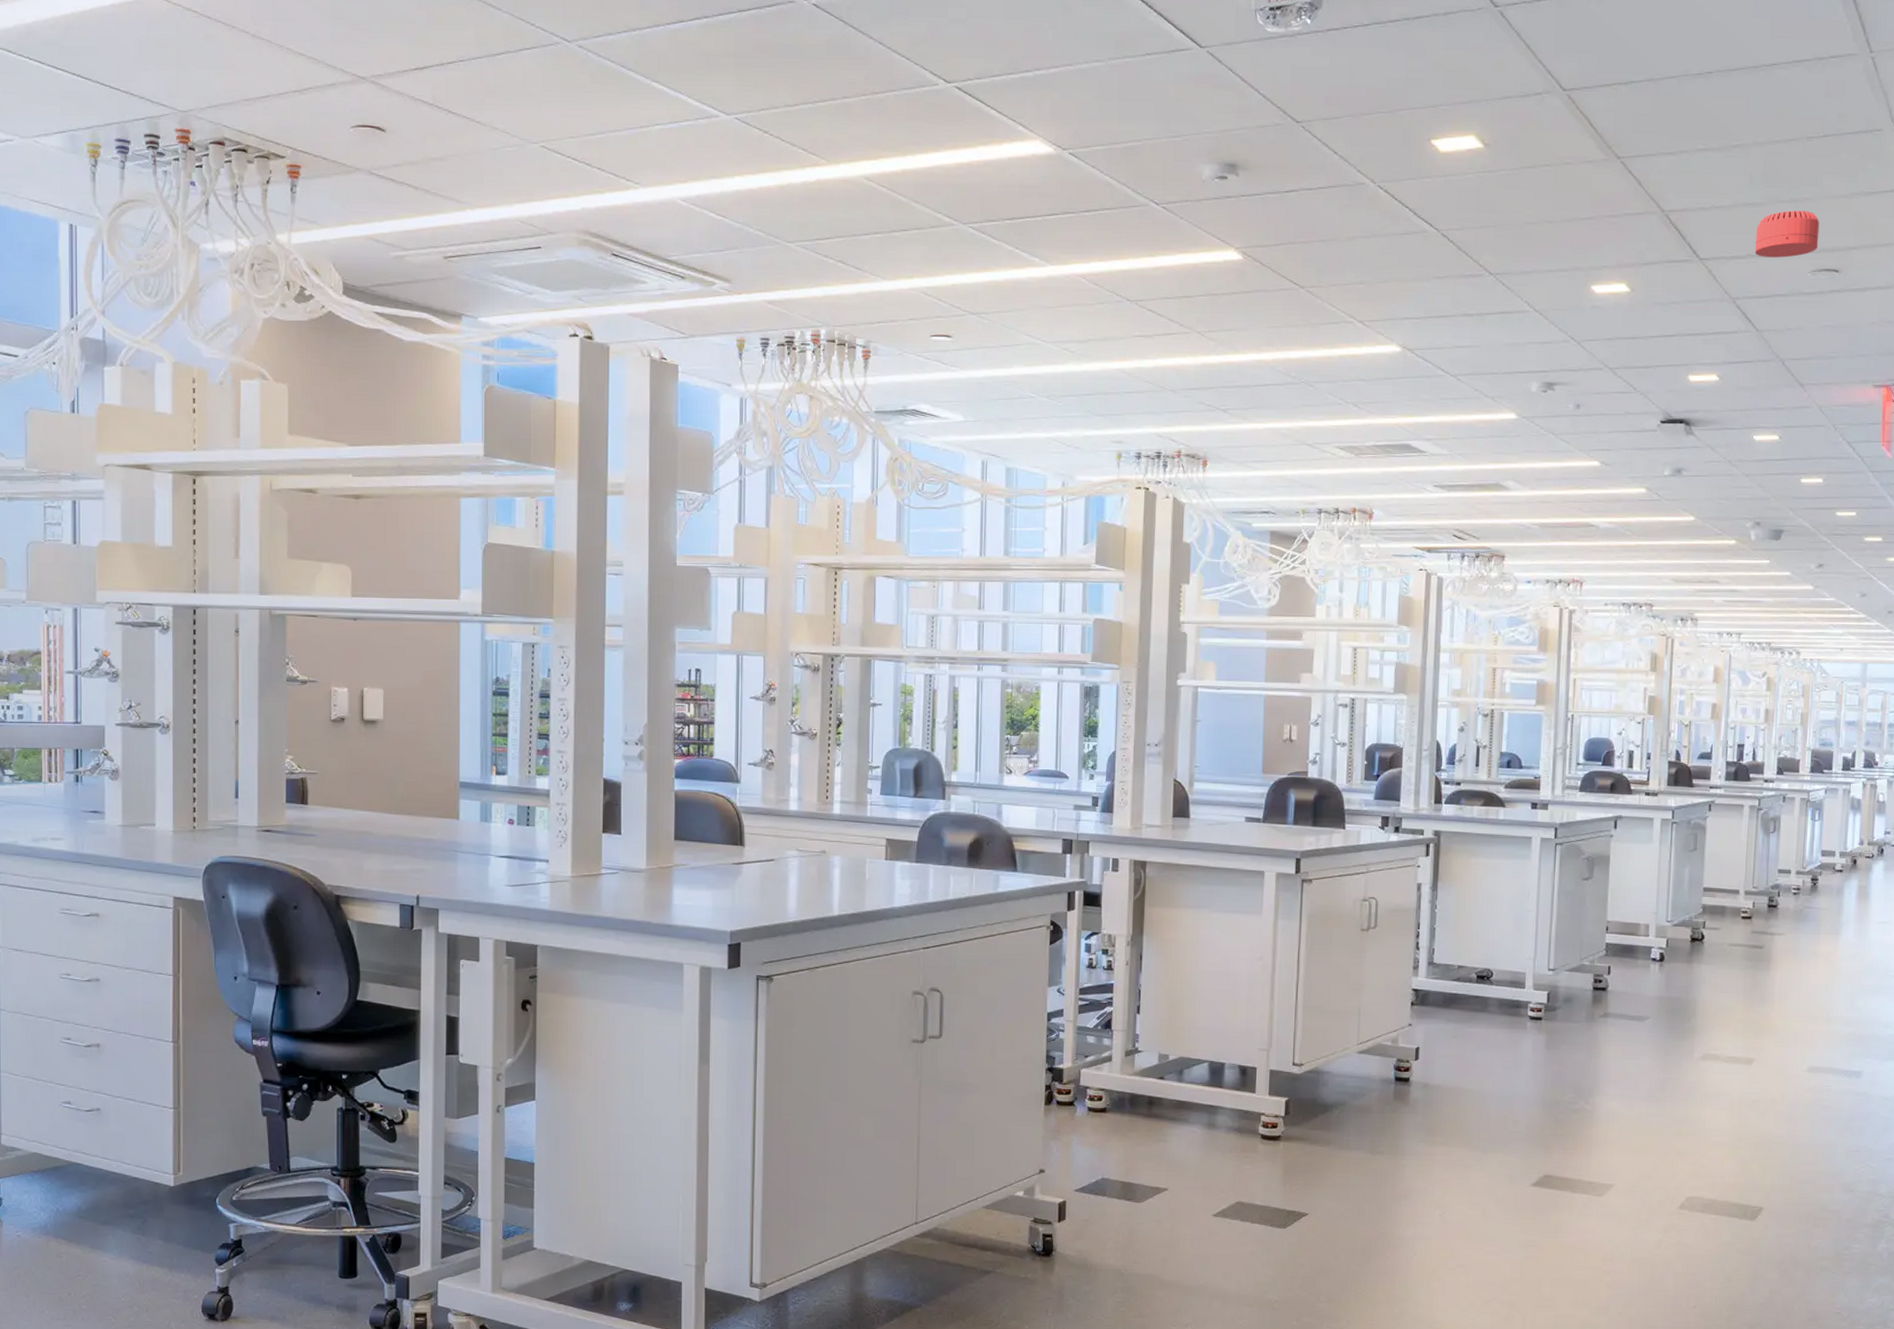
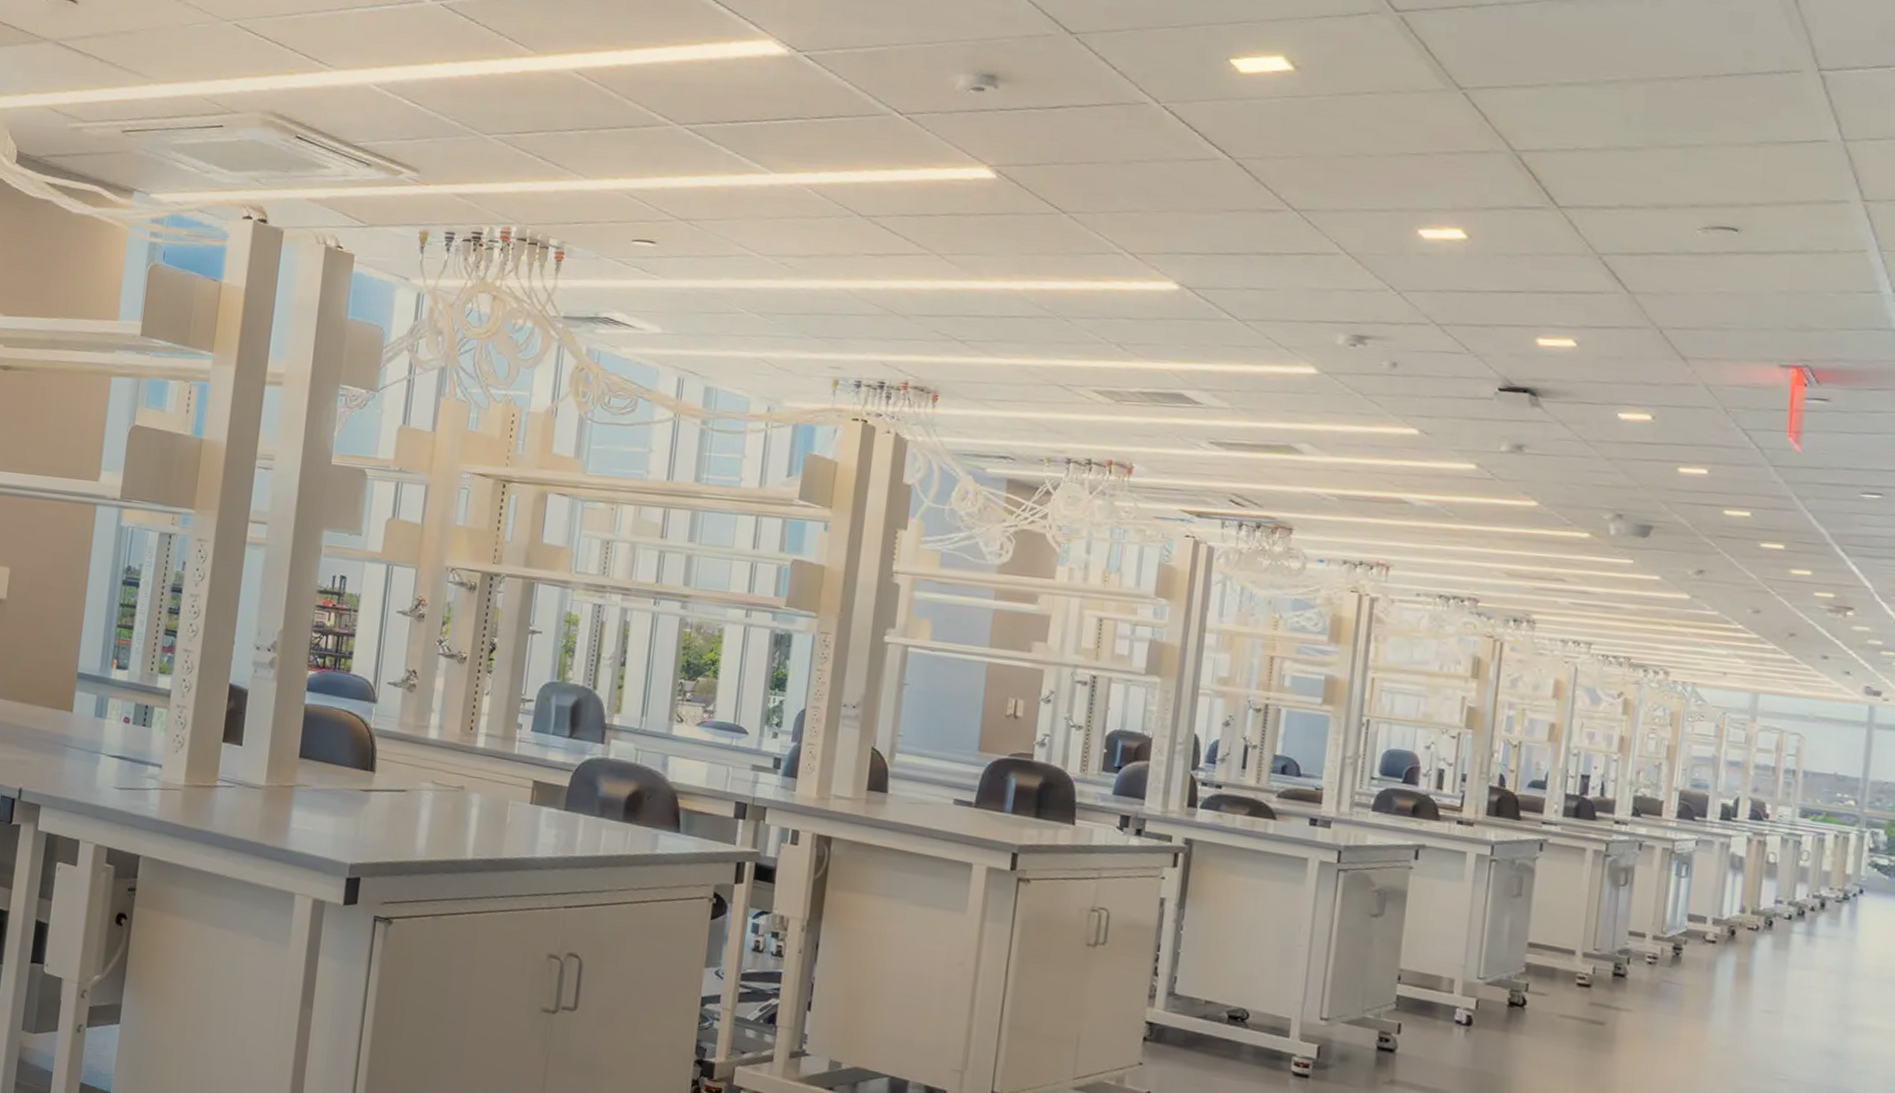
smoke detector: present [1754,210,1820,258] -> none [1628,157,1716,211]

